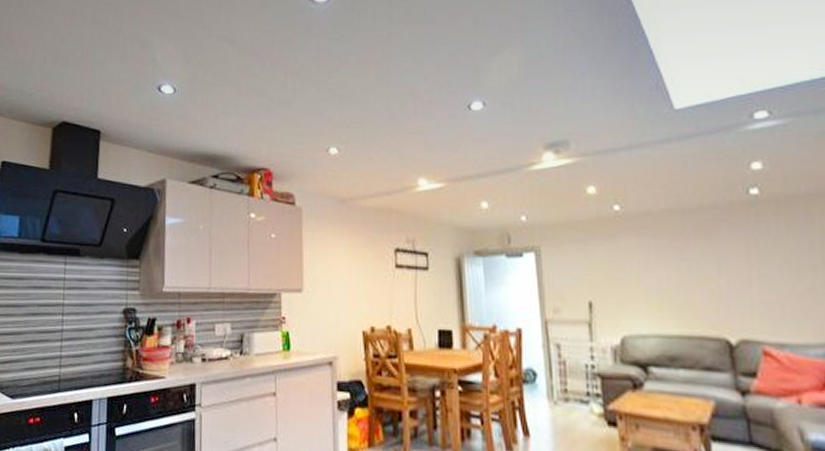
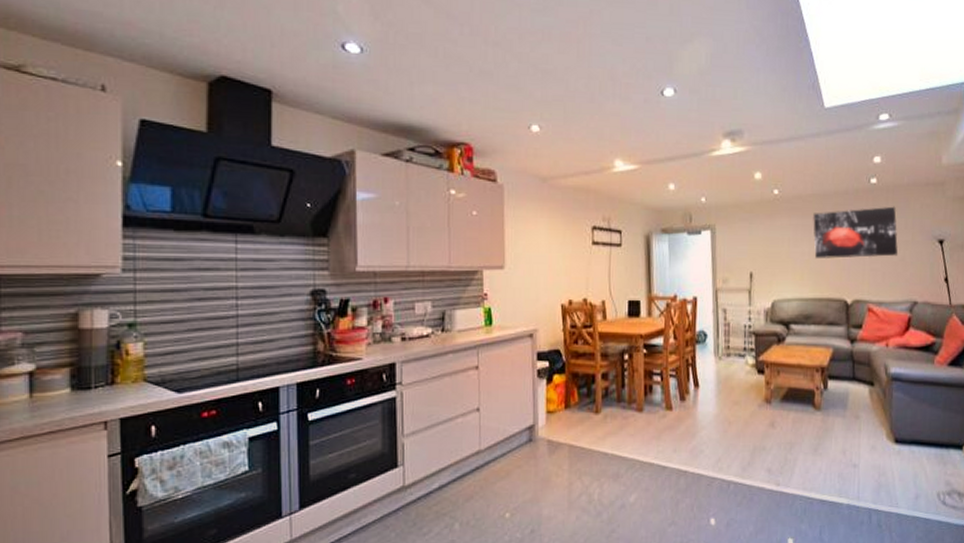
wall art: none [670,222,802,287] -> present [813,206,898,259]

